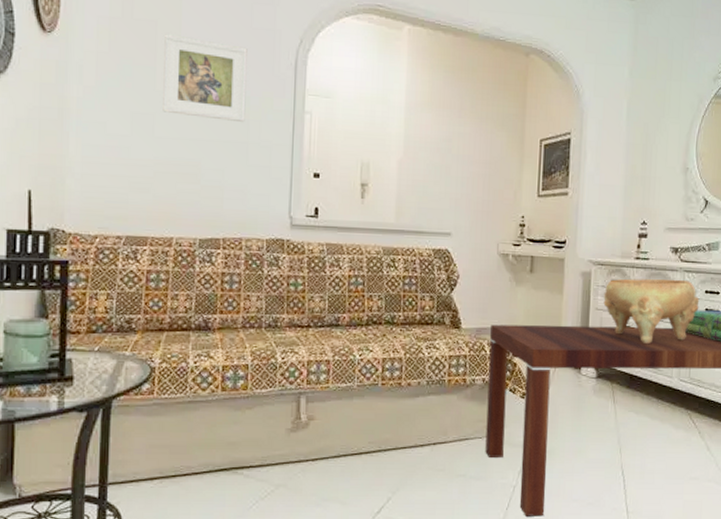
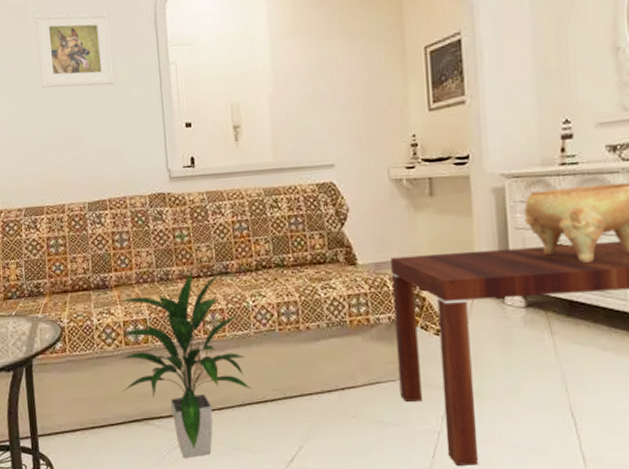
indoor plant: none [211,320,349,509] -> present [117,270,252,458]

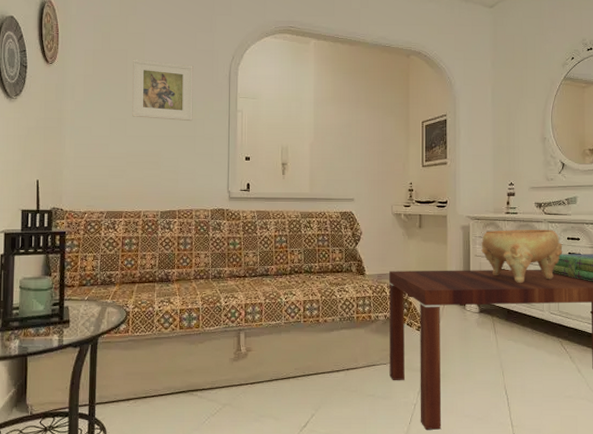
indoor plant: present [117,270,252,458] -> none [172,271,279,423]

